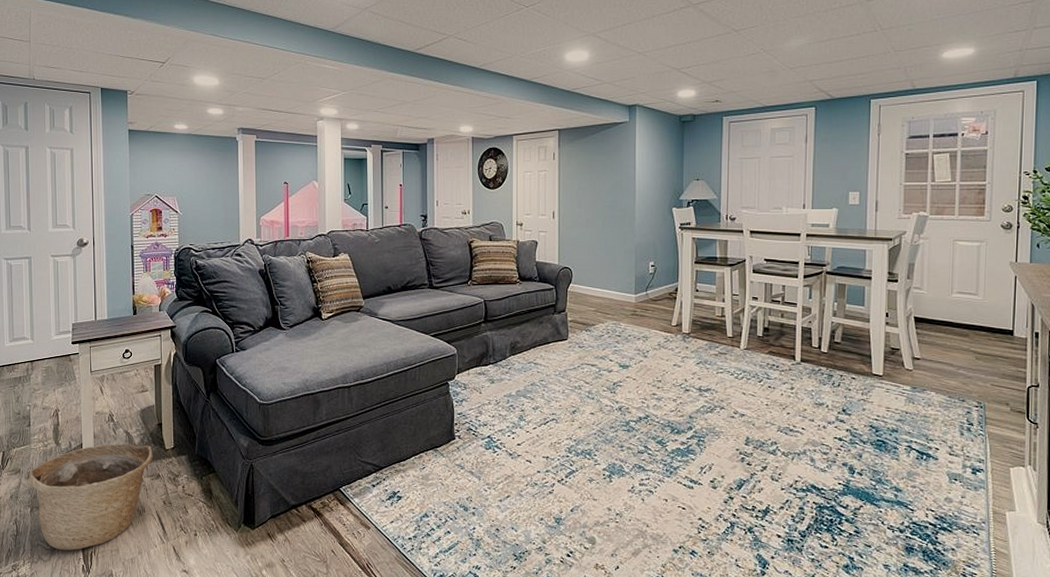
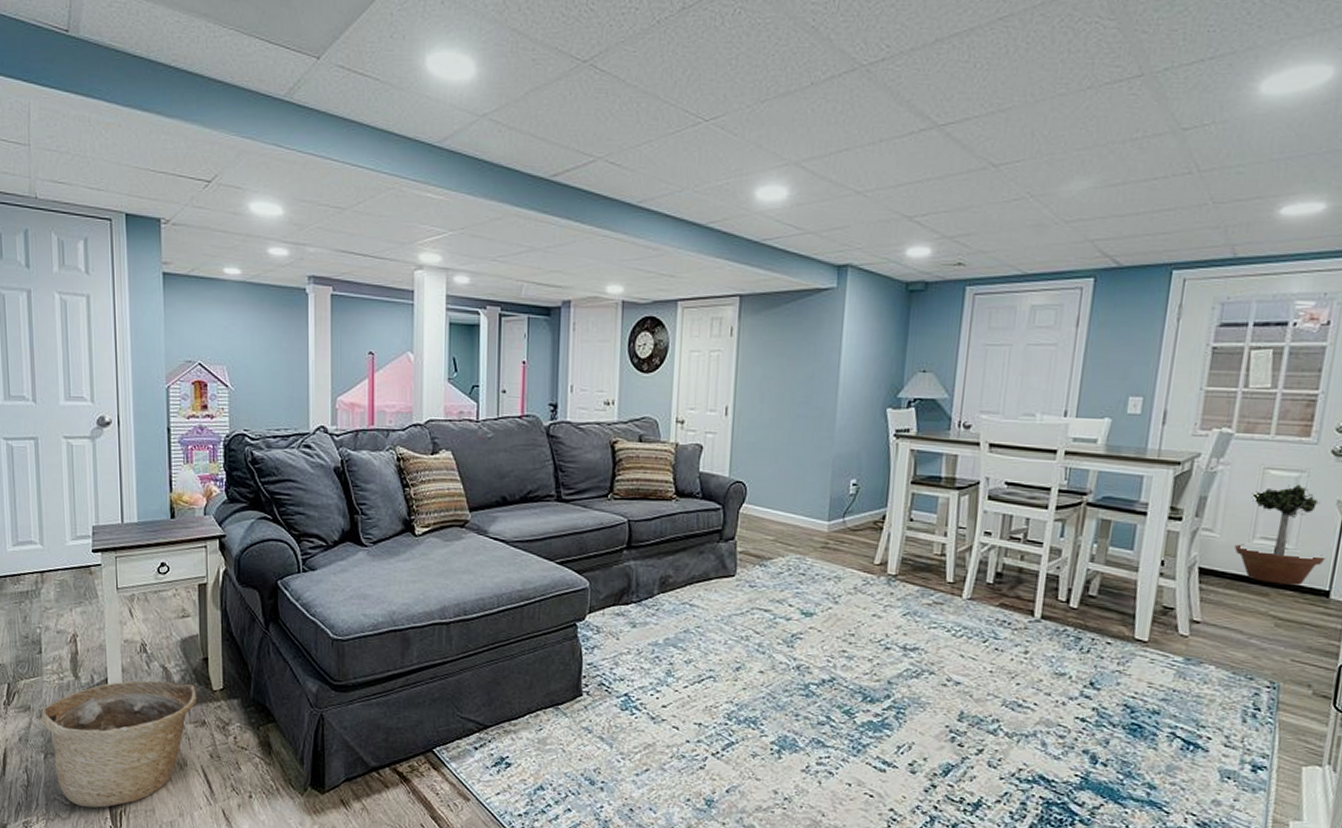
potted tree: none [939,251,1006,327] -> present [1234,484,1325,586]

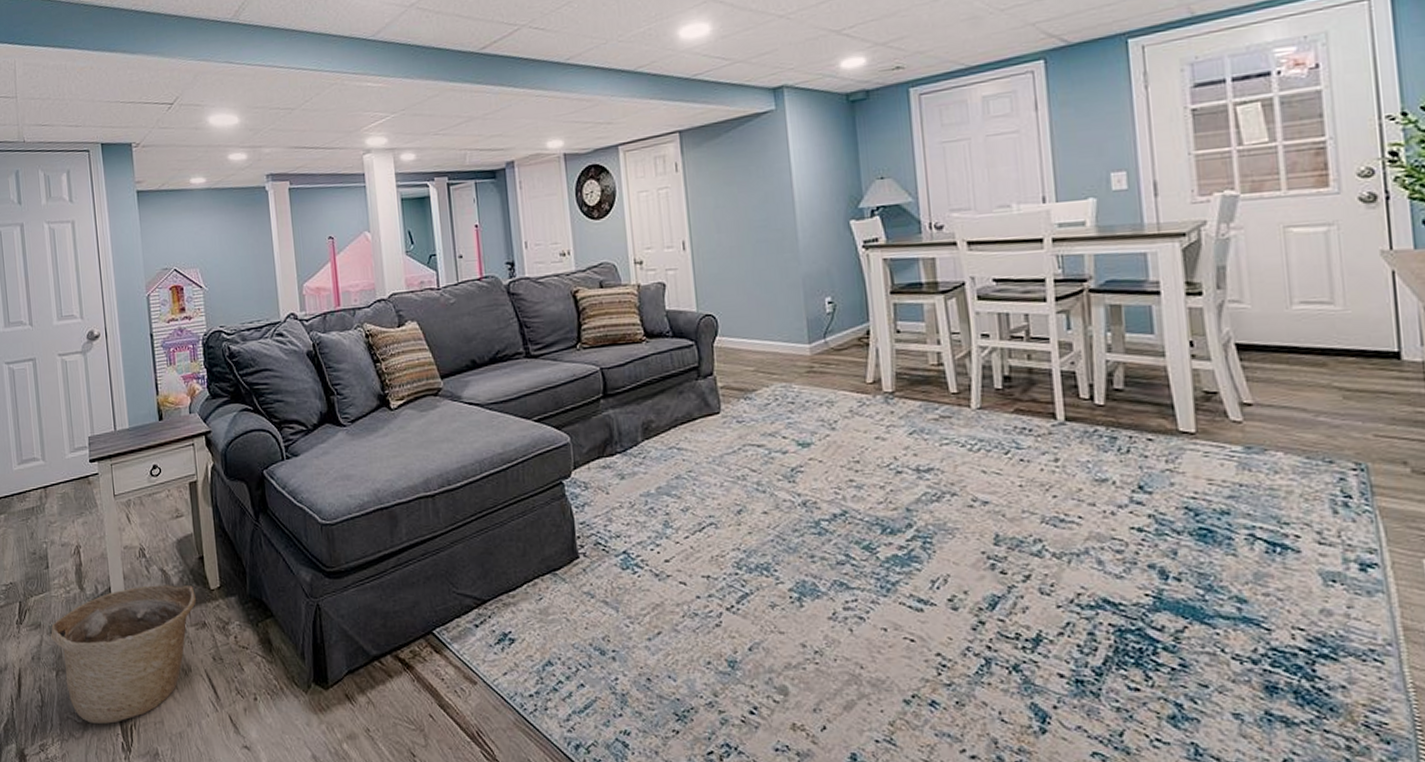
potted tree: present [1234,484,1325,586] -> none [1272,238,1384,352]

